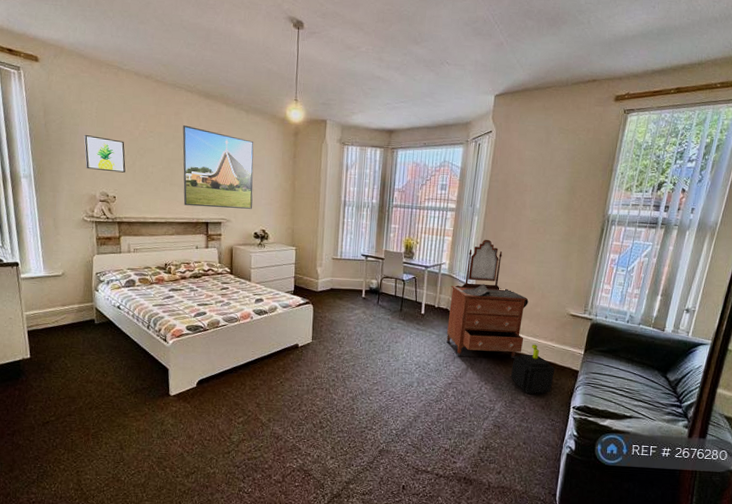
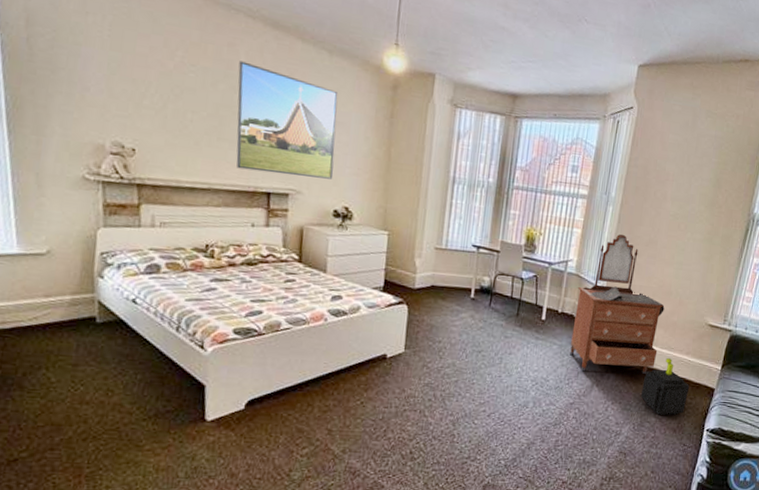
wall art: present [83,135,126,173] -> none [88,60,153,118]

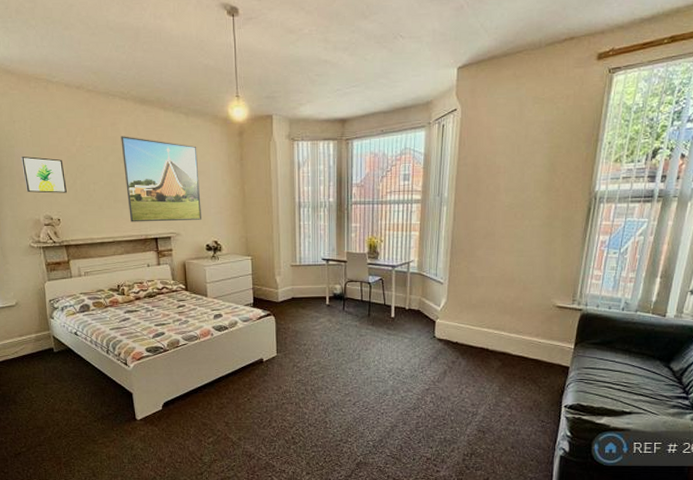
wall art: none [88,60,153,118] -> present [20,156,67,193]
dresser: present [570,234,665,374] -> none [421,231,509,360]
plant pot: present [640,357,690,415] -> none [493,341,543,395]

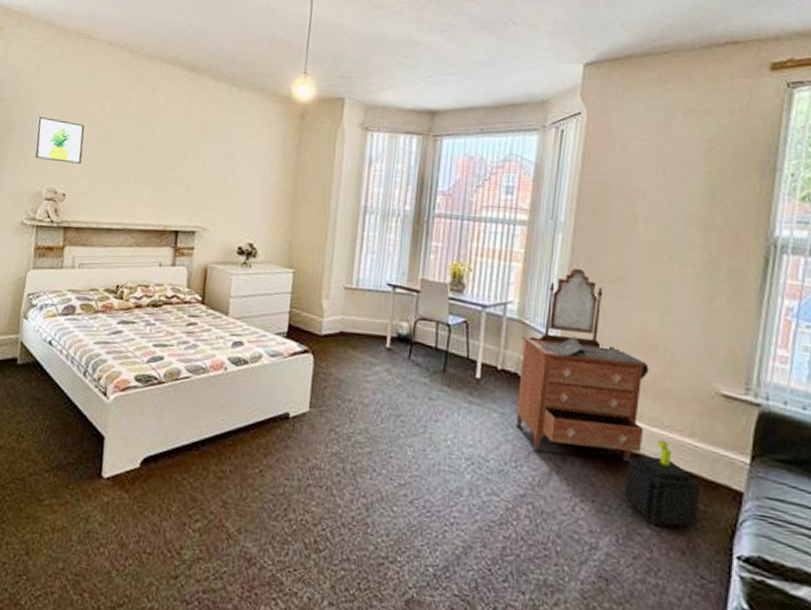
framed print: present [121,136,202,222] -> none [149,105,247,215]
dresser: none [421,231,509,360] -> present [516,269,649,462]
plant pot: none [493,341,543,395] -> present [623,439,701,528]

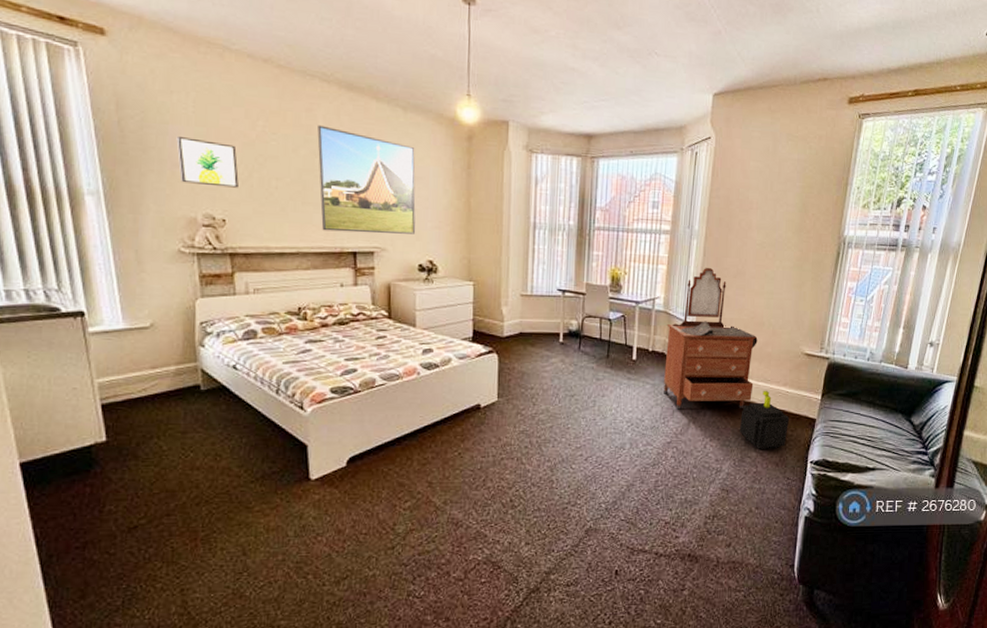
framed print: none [149,105,247,215] -> present [317,125,416,234]

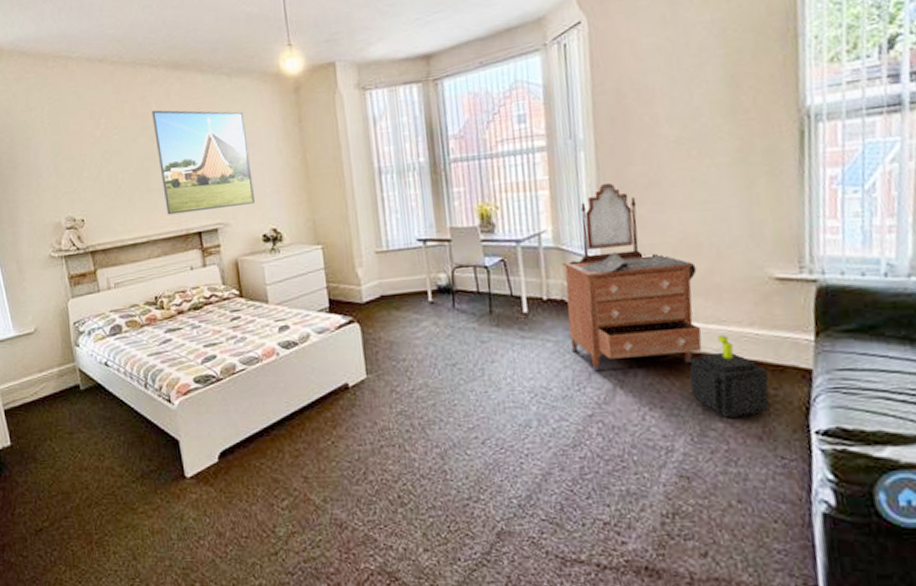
wall art: present [176,137,239,188] -> none [38,147,91,191]

